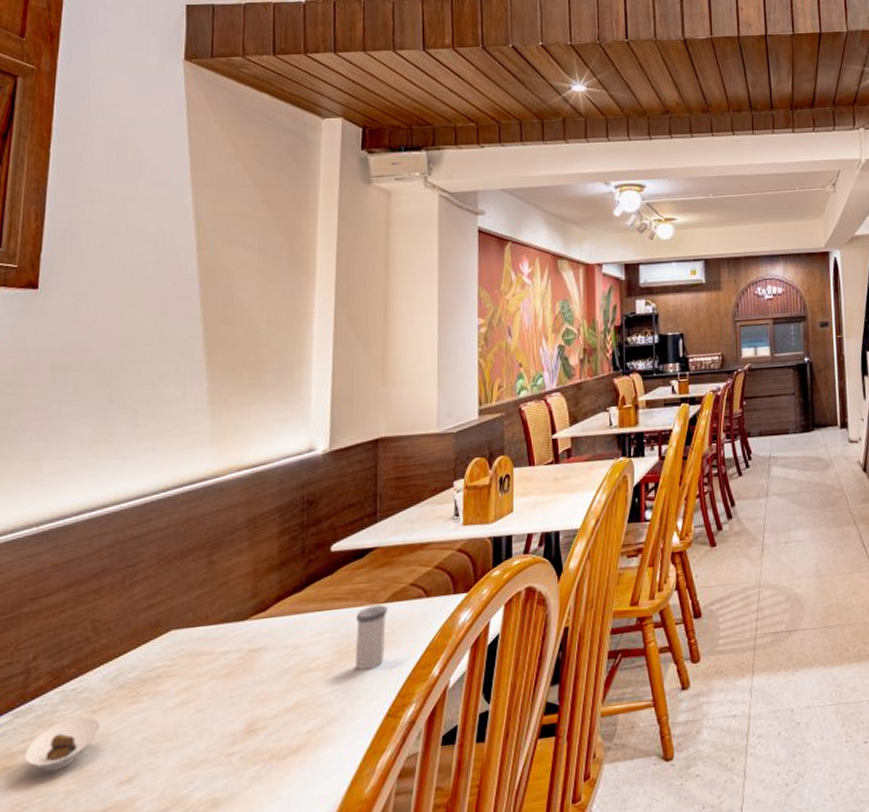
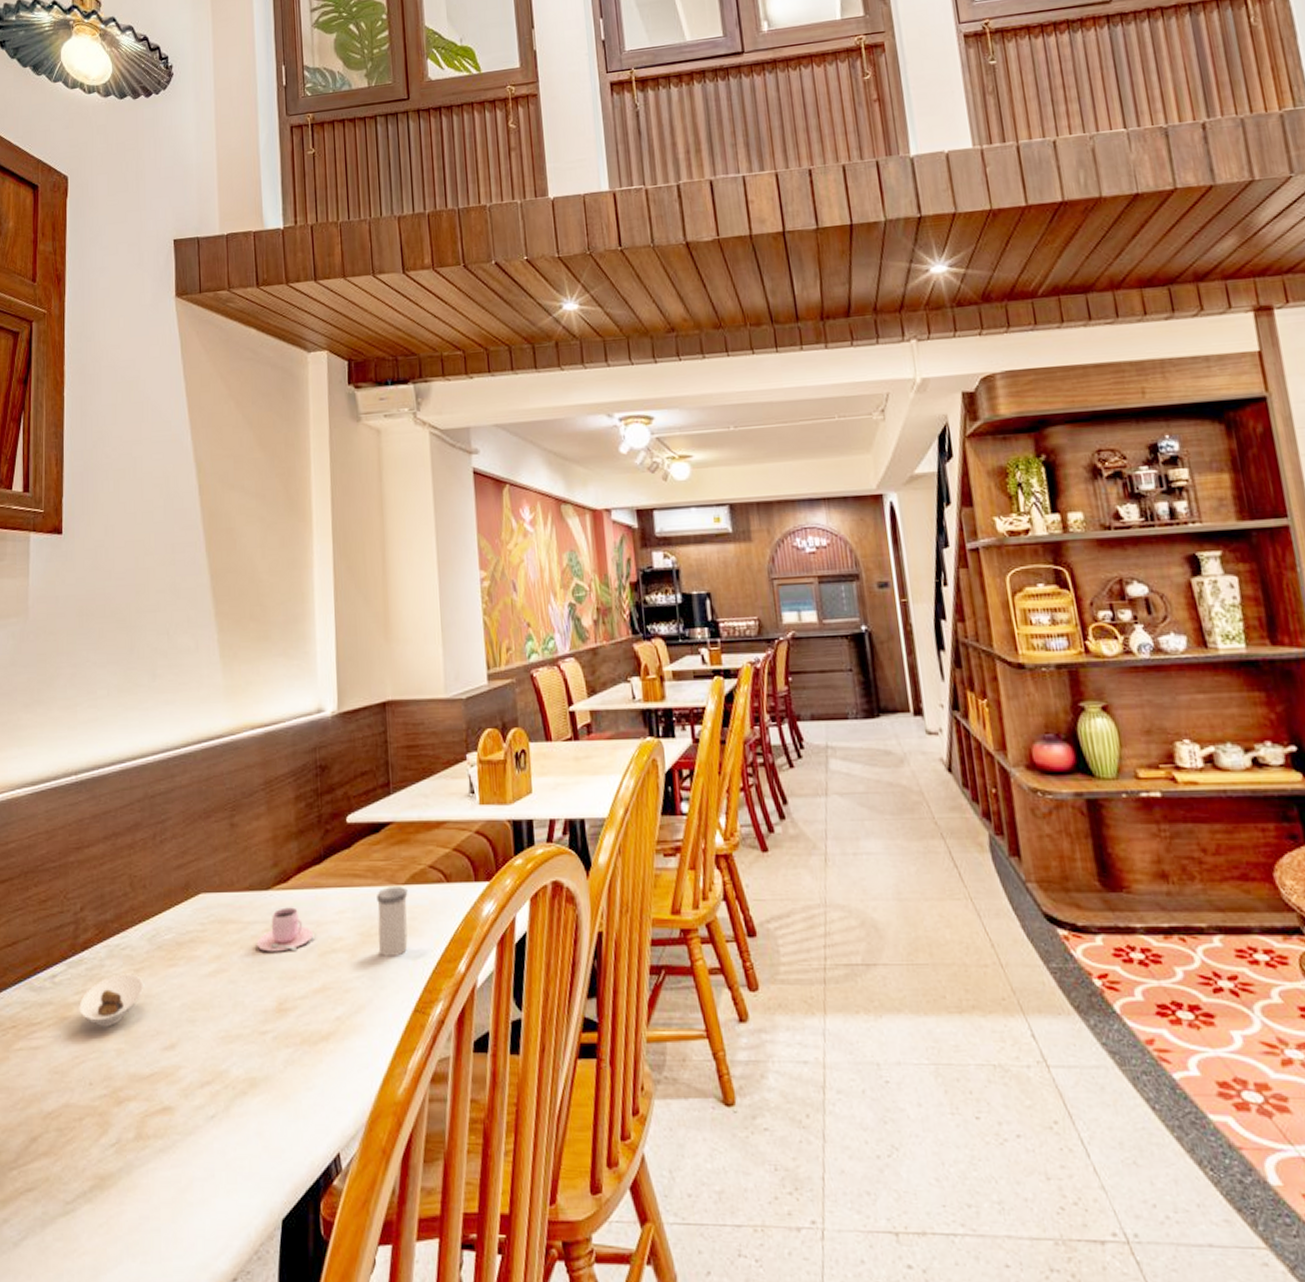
teacup: none [229,634,290,679] -> present [256,907,314,952]

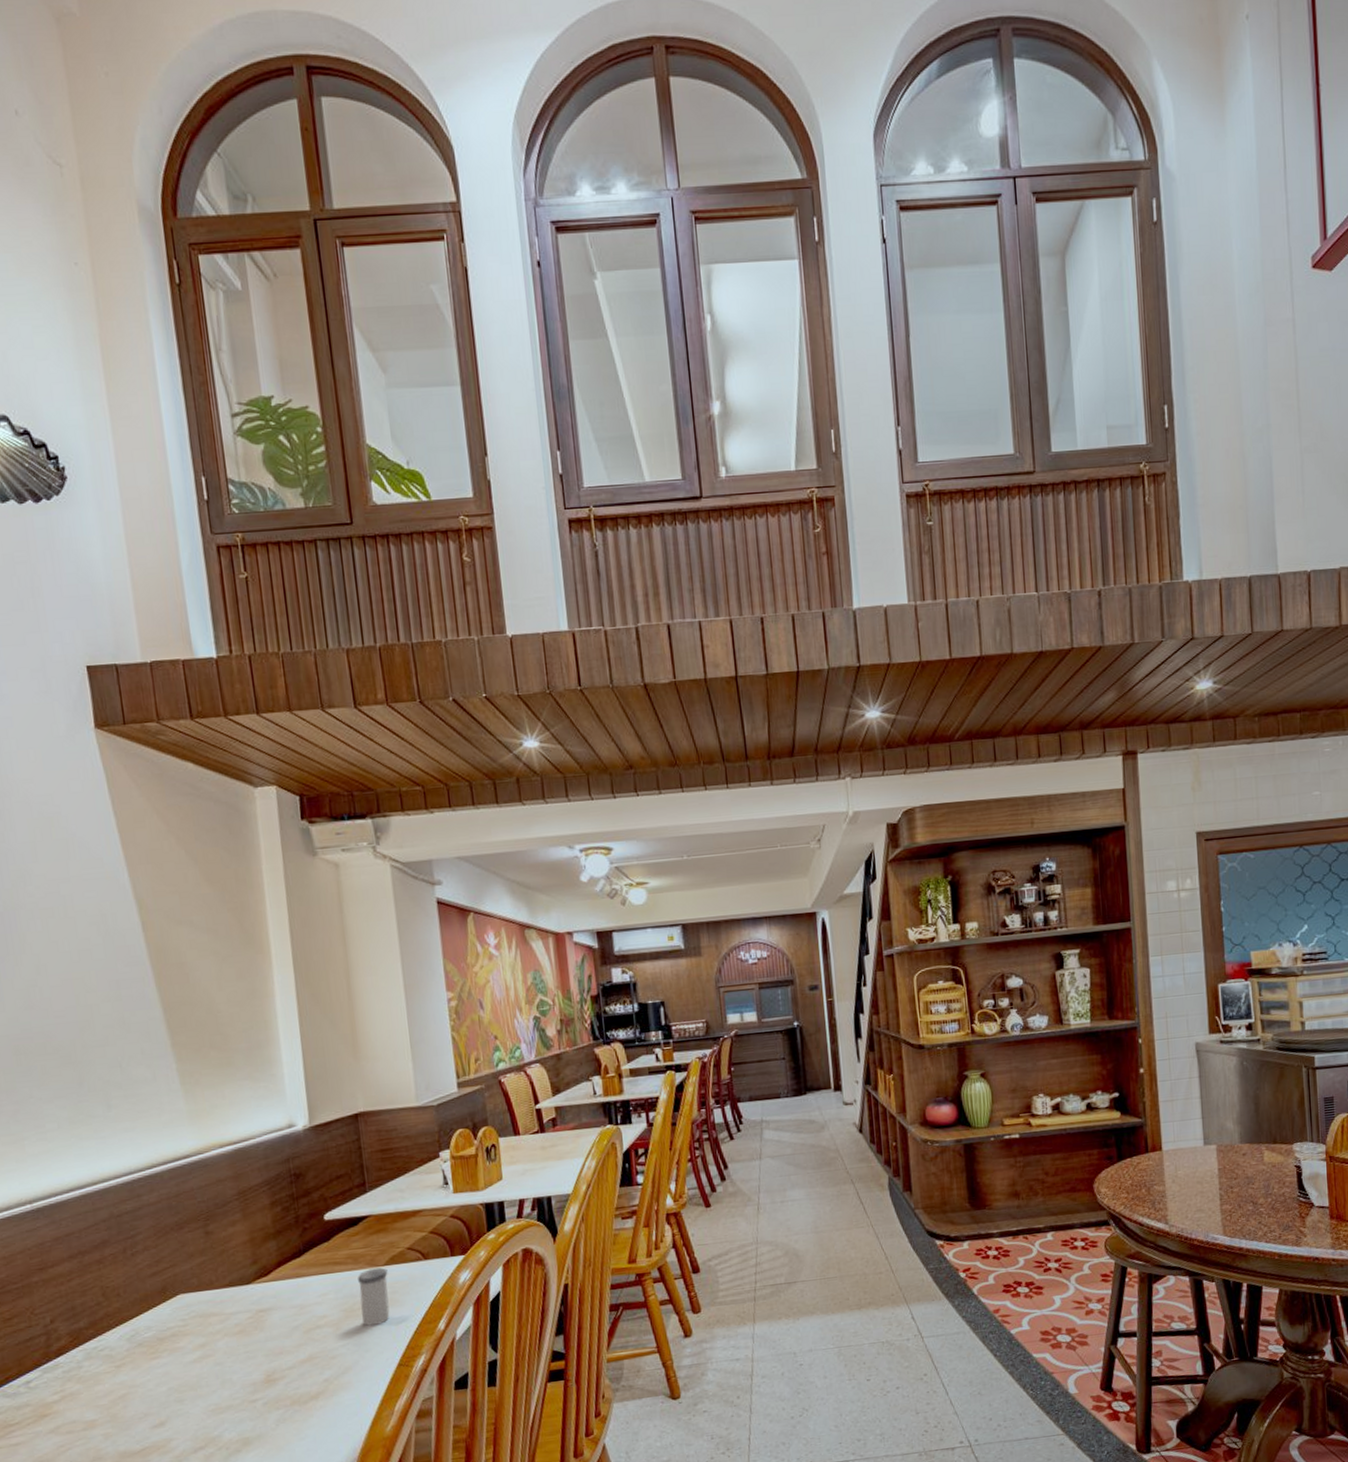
saucer: present [79,973,143,1027] -> none [59,1370,127,1418]
teacup: present [256,907,314,952] -> none [240,1296,298,1336]

